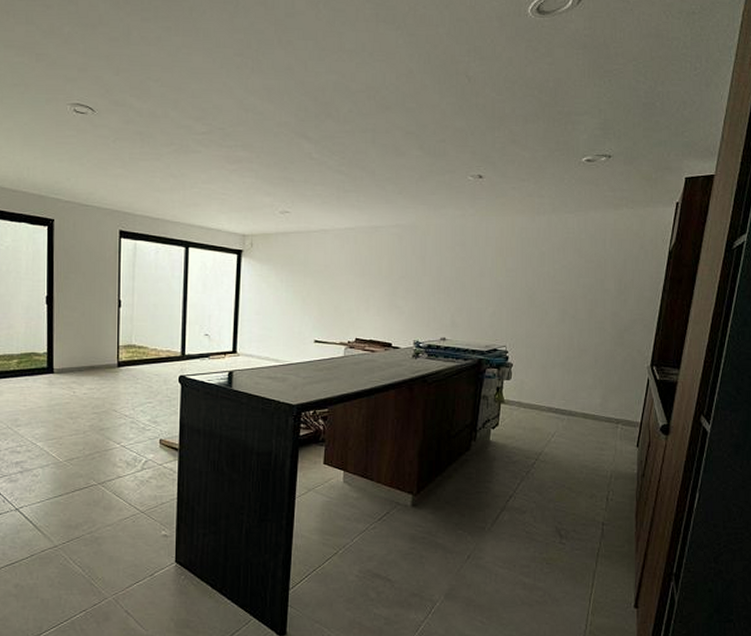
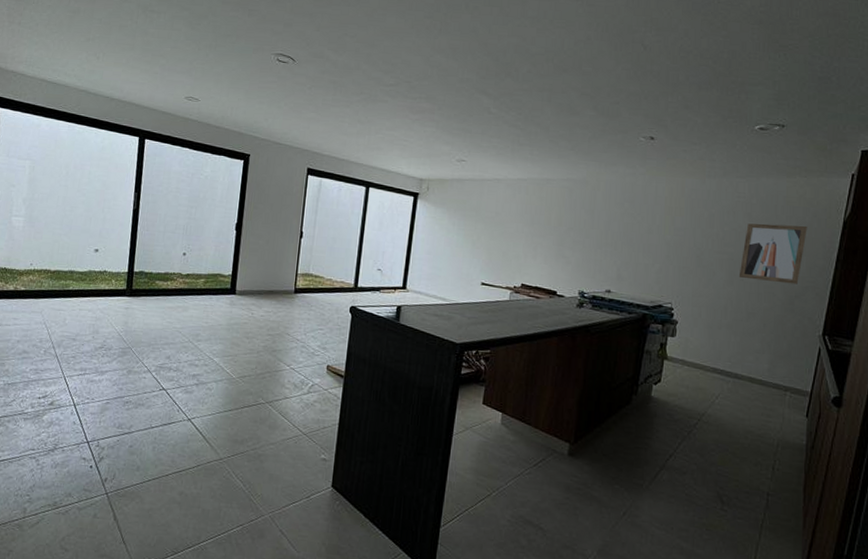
wall art: none [570,258,635,318] -> present [738,223,807,285]

